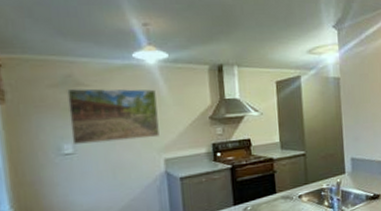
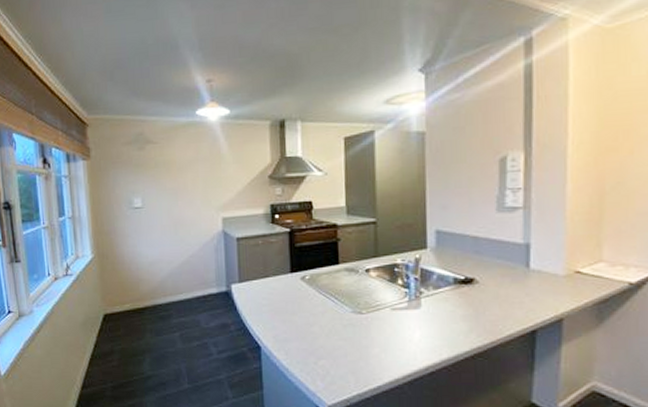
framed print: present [67,88,160,144] -> none [139,146,218,199]

